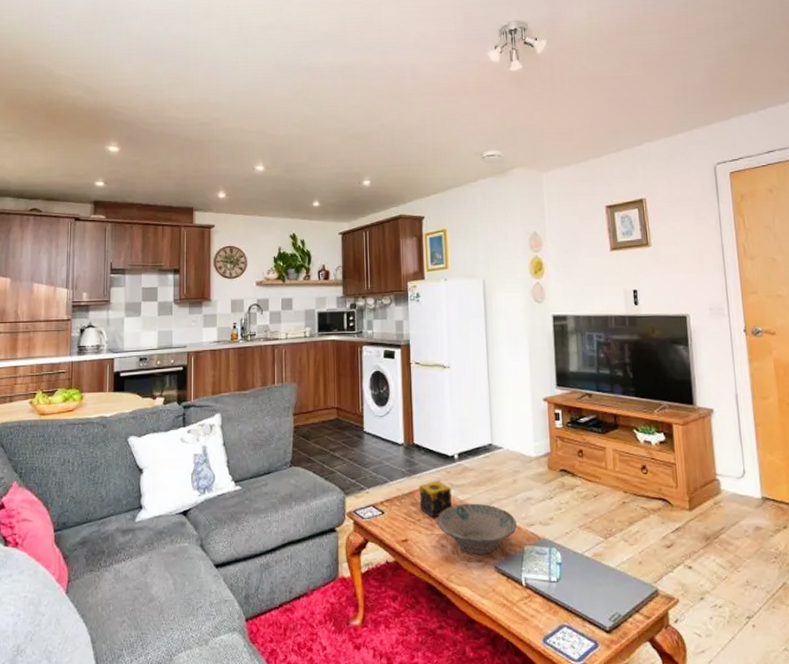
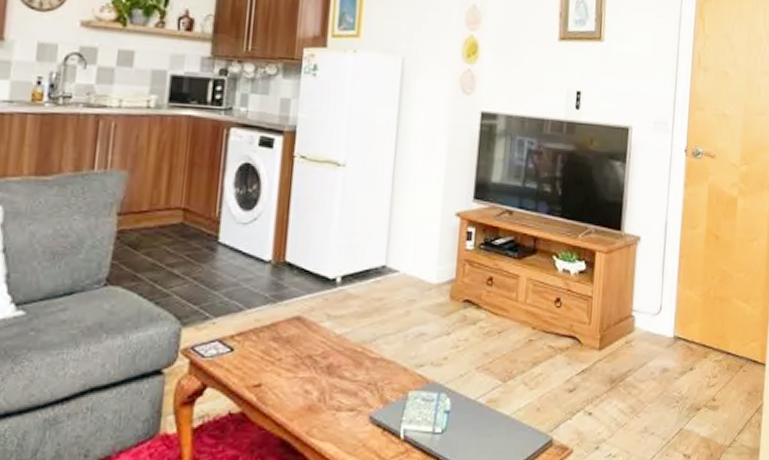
candle: present [419,480,453,518] -> none [283,309,327,357]
bowl: present [437,503,517,554] -> none [303,339,404,402]

